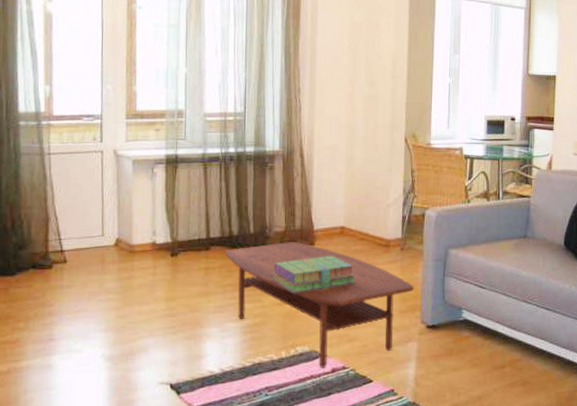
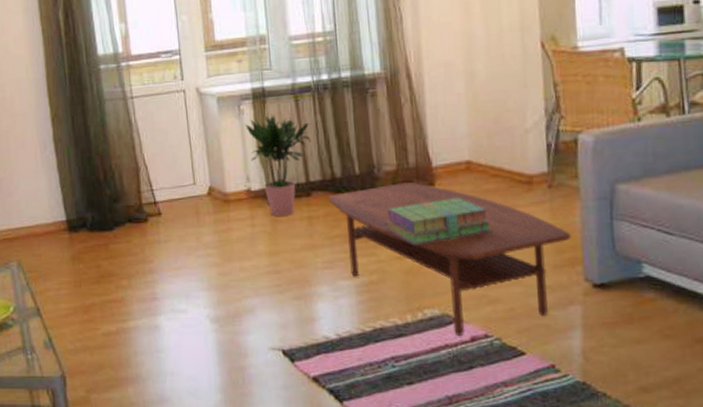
potted plant: none [157,177,215,266] -> present [245,113,312,216]

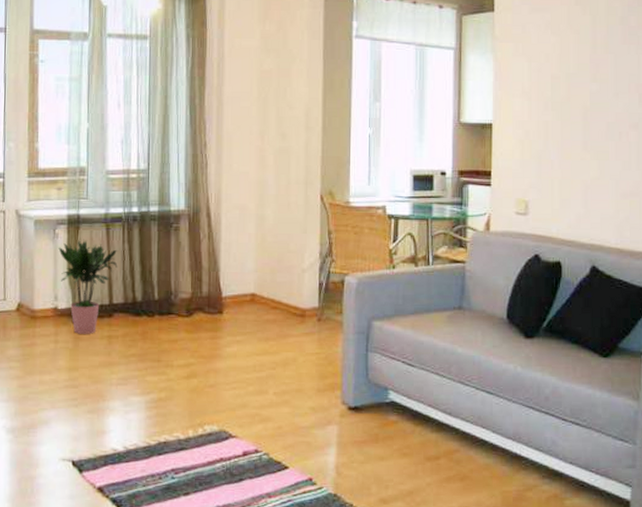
coffee table: present [328,182,572,336] -> none [128,310,334,450]
stack of books: present [385,197,492,245] -> none [176,325,269,366]

